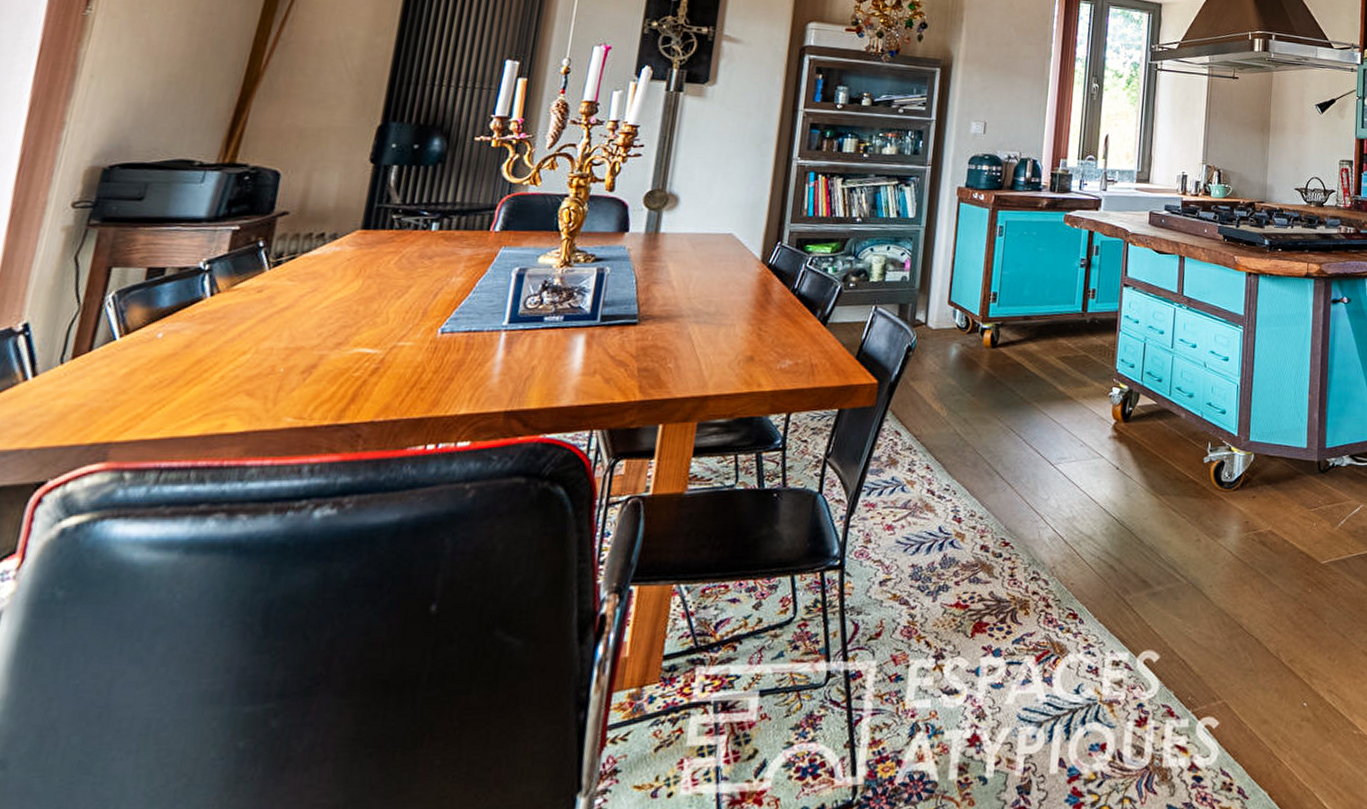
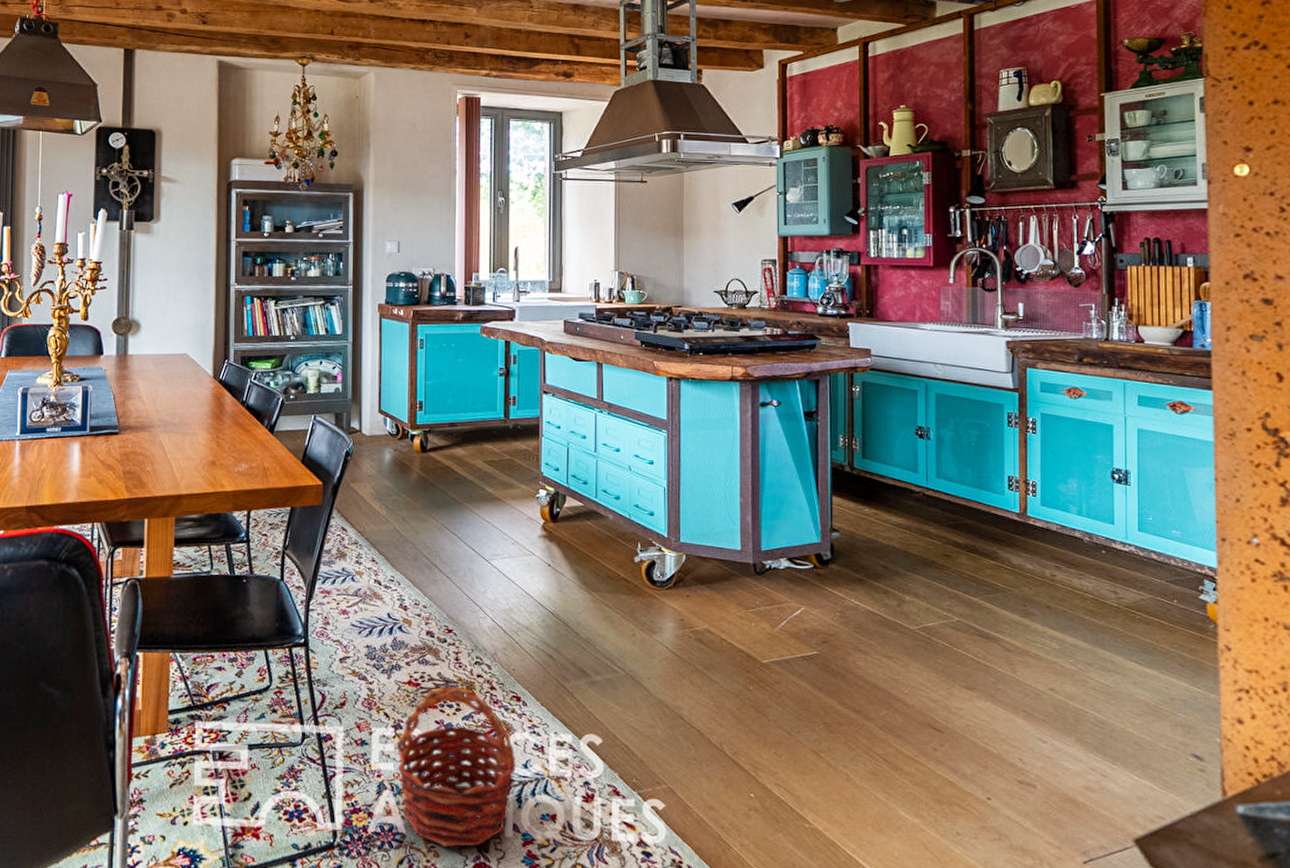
basket: none [935,606,1068,793] -> present [396,686,517,848]

